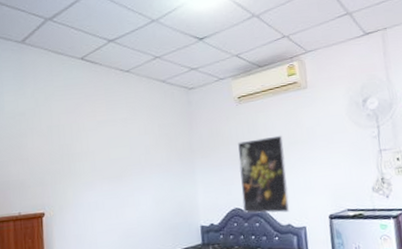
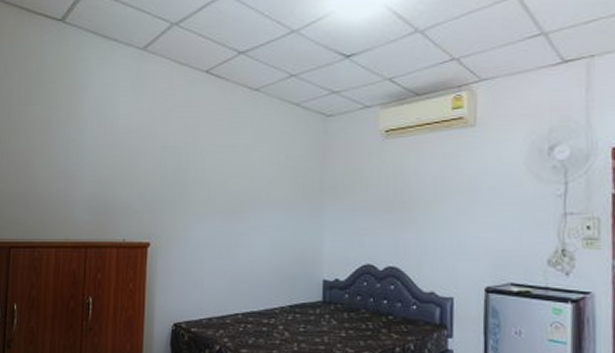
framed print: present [238,135,290,213] -> none [377,182,437,277]

